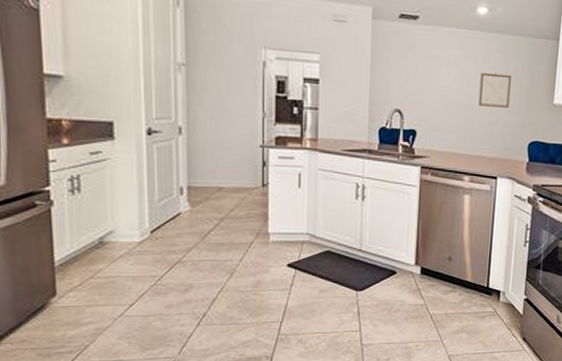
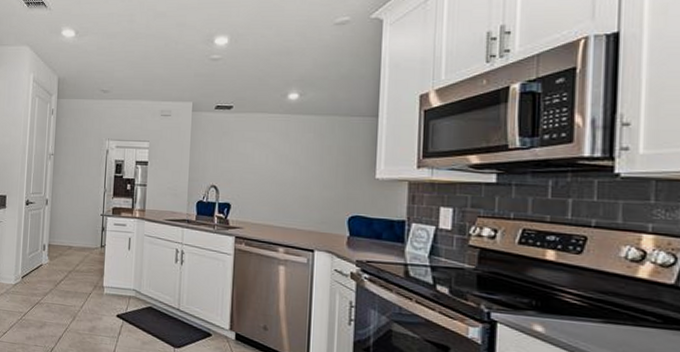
wall art: present [478,72,511,108] -> none [292,151,326,183]

